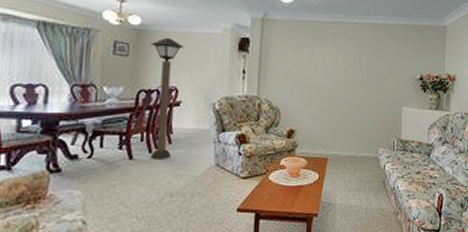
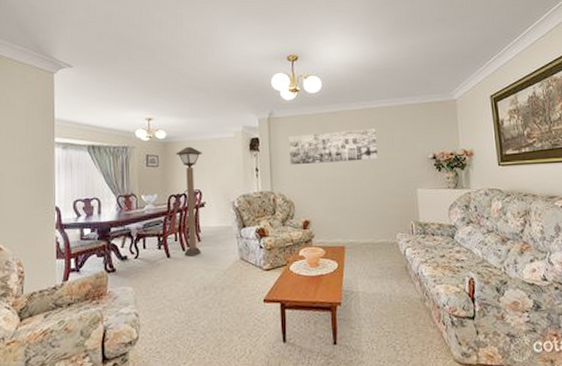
wall art: none [280,40,370,75] -> present [289,128,378,165]

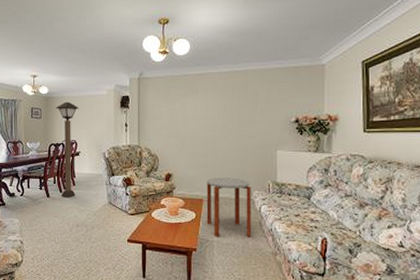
wall art: present [289,128,378,165] -> none [156,91,240,123]
side table: none [347,220,399,287] -> present [206,177,252,237]

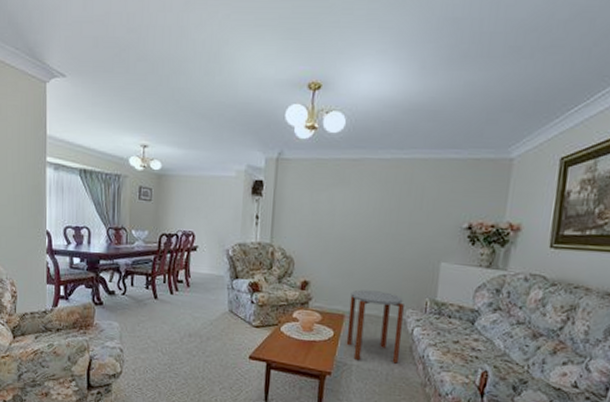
floor lamp: present [56,101,79,198] -> none [170,181,199,301]

